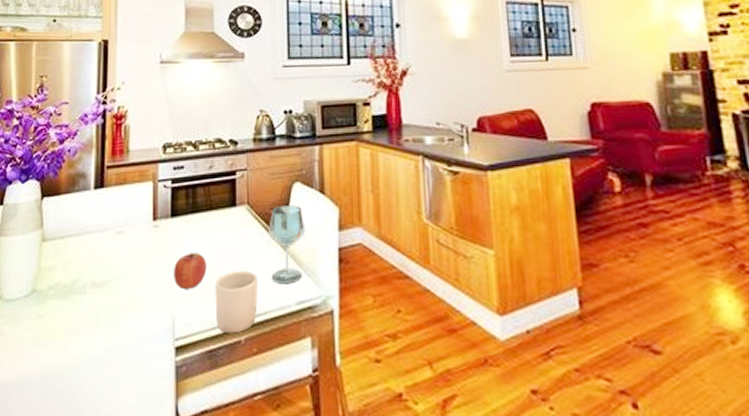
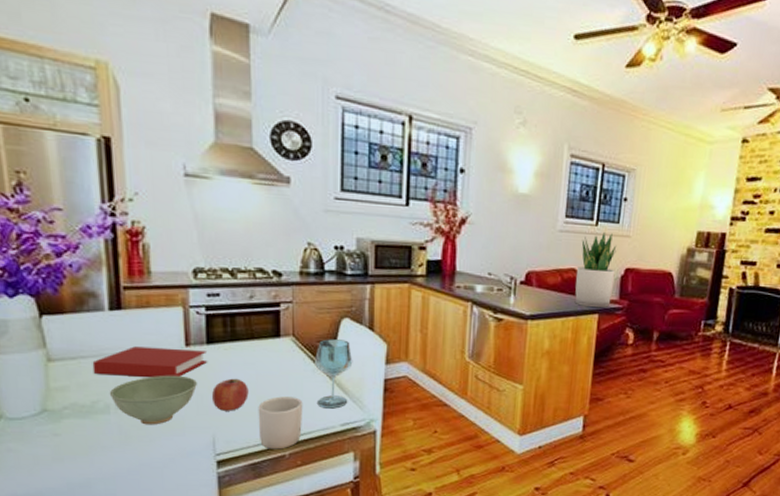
book: none [76,223,172,254] -> present [92,346,208,377]
bowl: none [87,251,161,306] -> present [109,375,197,425]
planter: none [533,66,582,152] -> present [574,231,617,308]

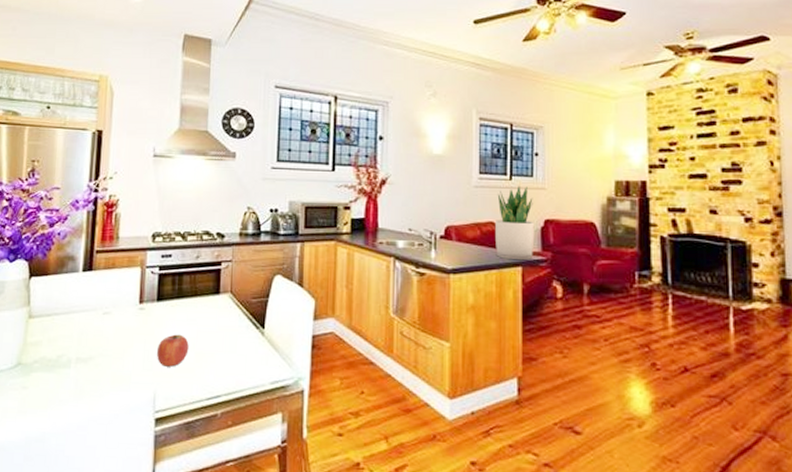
book: present [92,346,208,377] -> none [62,304,157,333]
bowl: present [109,375,197,425] -> none [72,330,145,380]
mug: present [258,396,303,449] -> none [194,352,237,408]
wine glass: present [314,339,353,409] -> none [248,295,284,366]

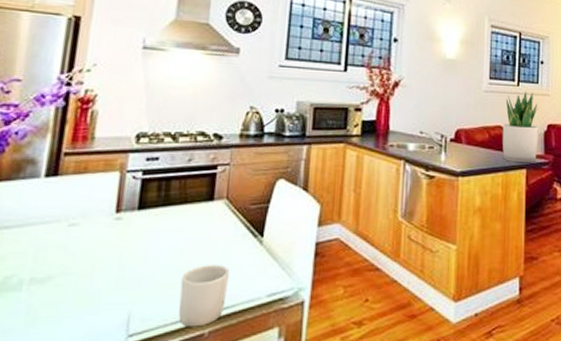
fruit: present [156,334,189,367] -> none [133,246,174,283]
mug: none [194,352,237,408] -> present [178,265,230,327]

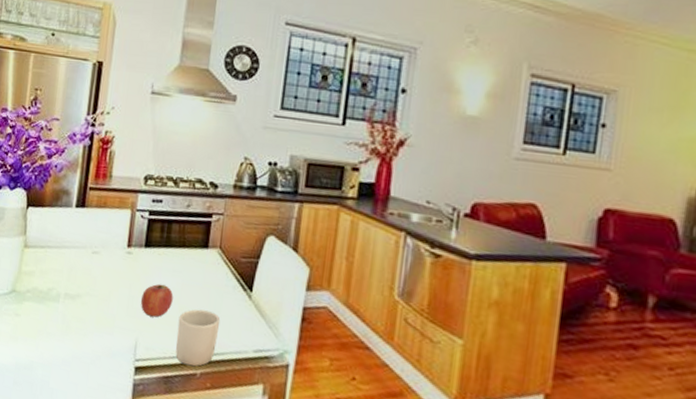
fruit: none [133,246,174,283] -> present [140,283,173,317]
planter: present [502,91,539,163] -> none [533,162,592,256]

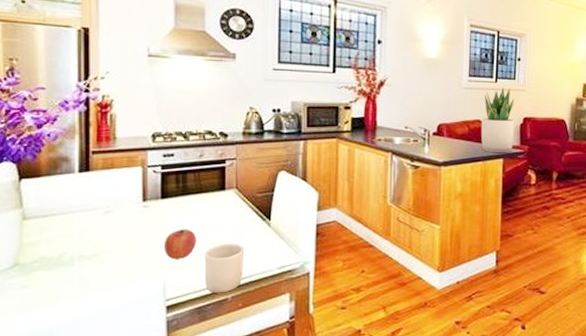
planter: none [533,162,592,256] -> present [481,87,515,153]

